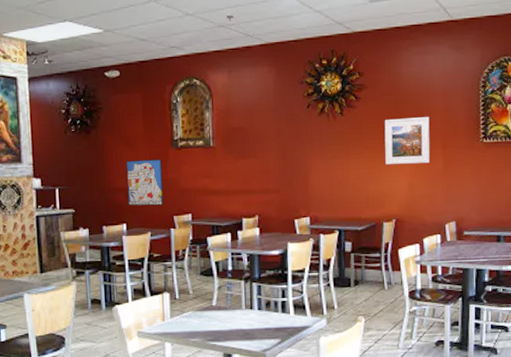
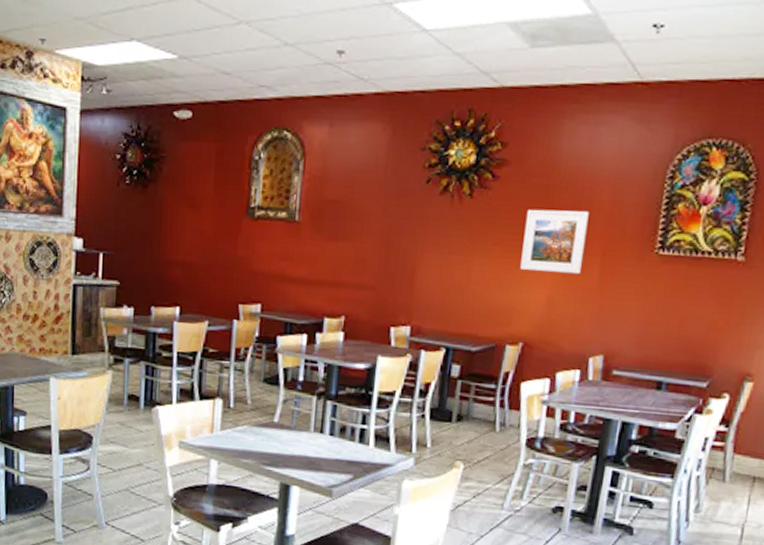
wall art: present [126,159,164,206] -> none [184,227,232,289]

